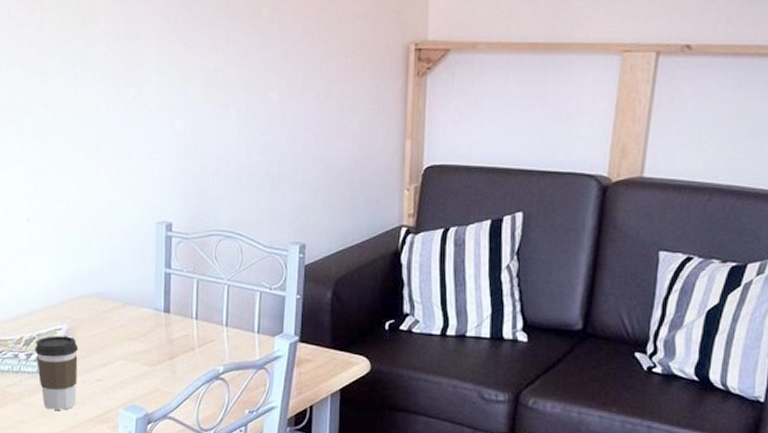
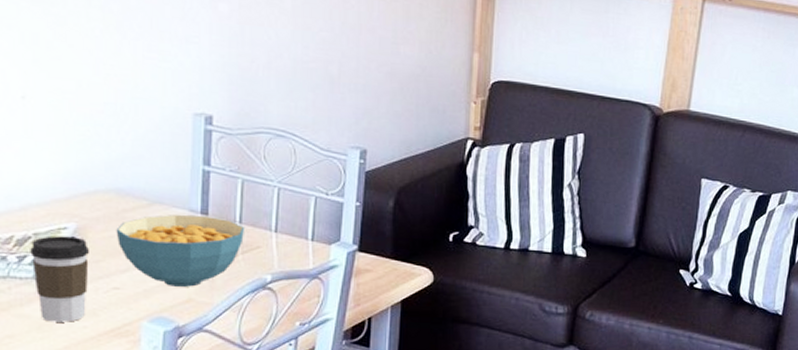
cereal bowl: none [97,314,200,378] -> present [116,215,244,287]

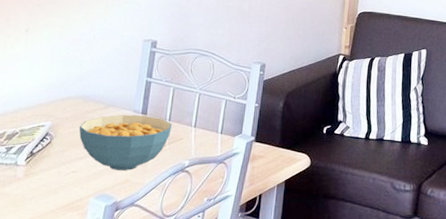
coffee cup: present [30,236,89,322] -> none [15,132,58,199]

